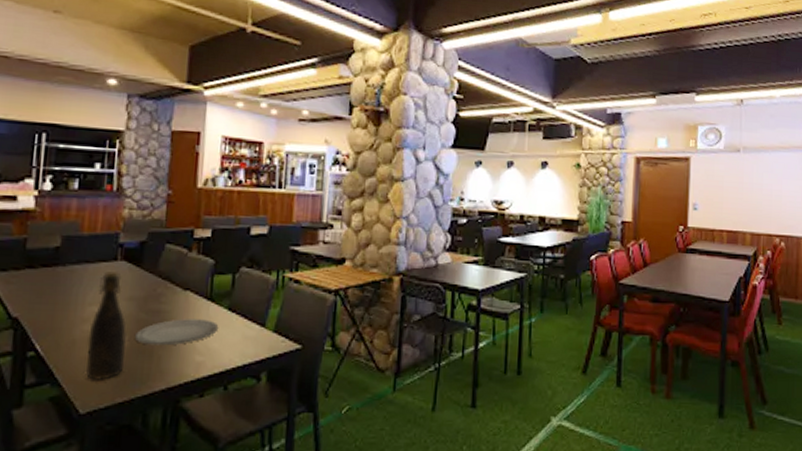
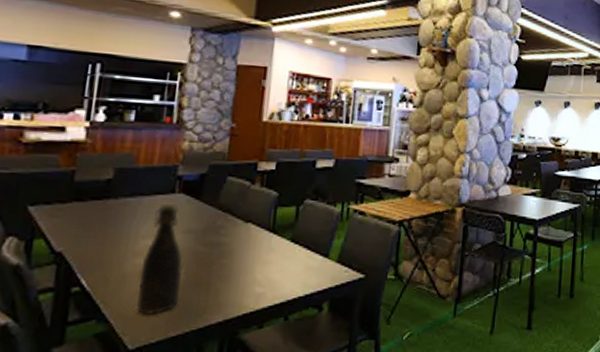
plate: present [134,319,219,346] -> none [190,251,281,278]

